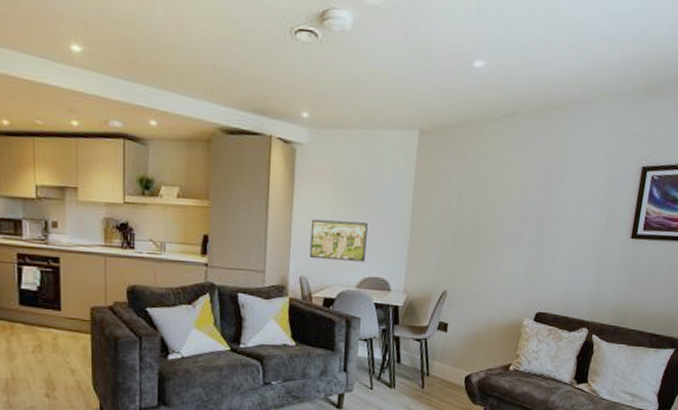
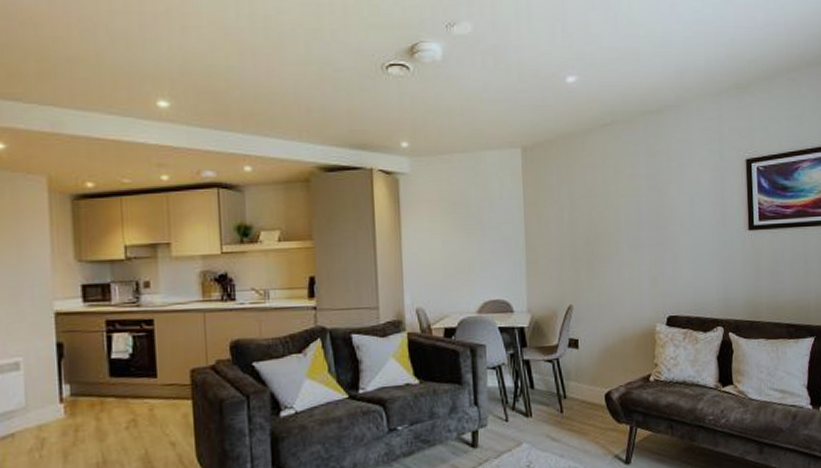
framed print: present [309,219,368,262] -> none [422,245,483,289]

